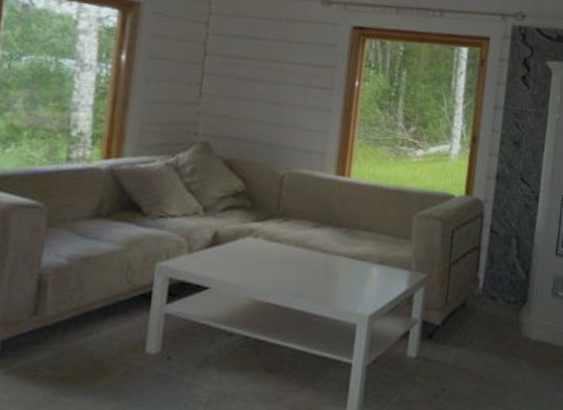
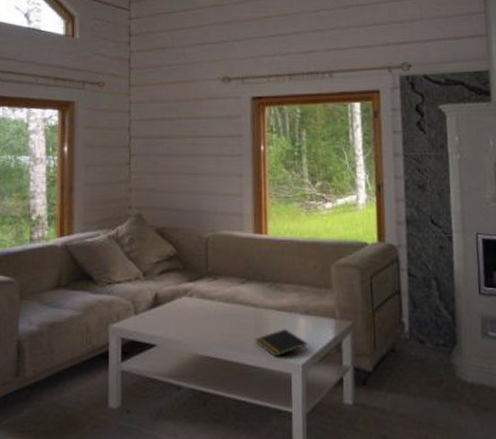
notepad: none [322,278,378,306] -> present [255,329,307,357]

